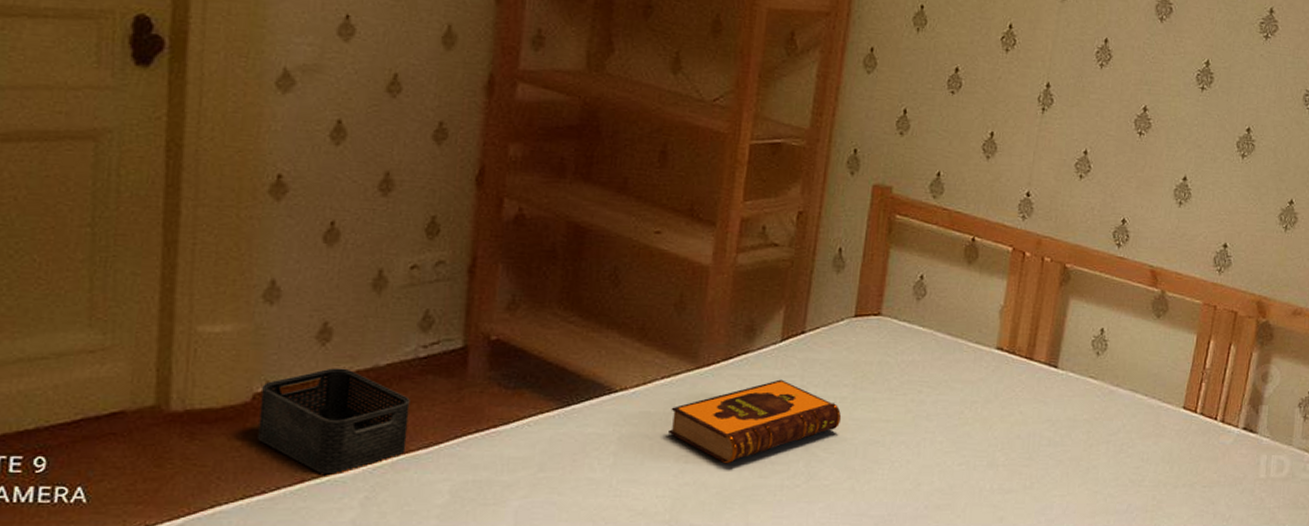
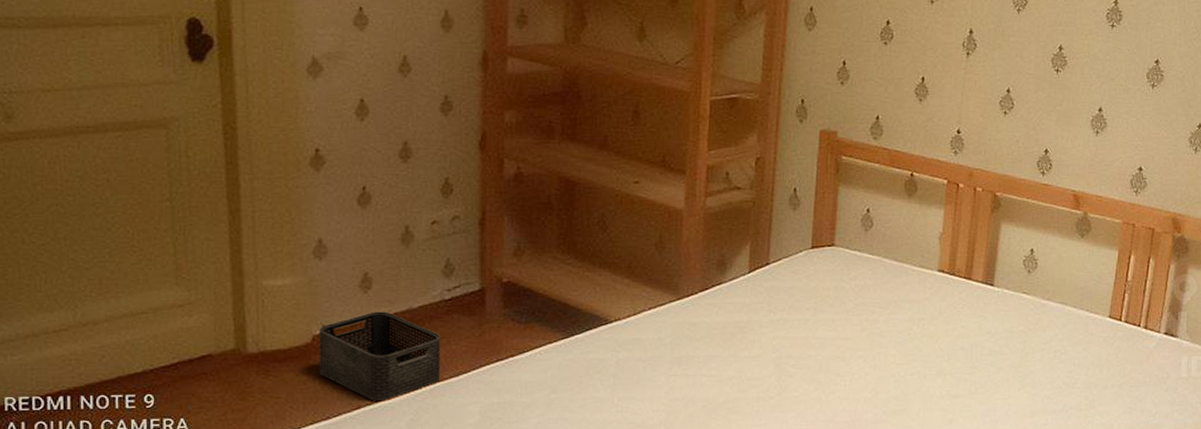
hardback book: present [669,379,842,464] -> none [658,306,806,381]

